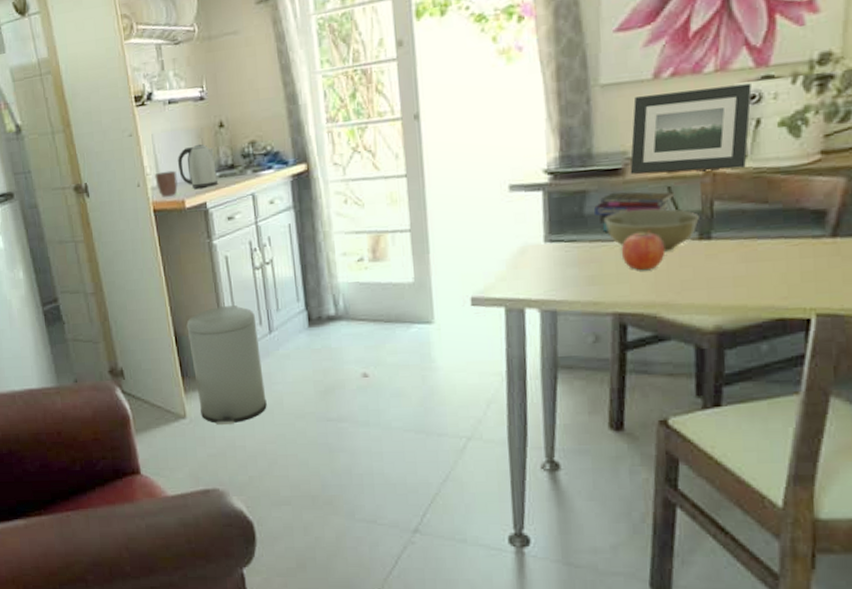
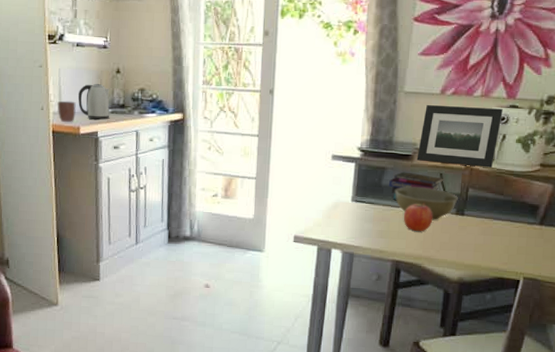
pedal bin: present [186,305,267,426] -> none [68,218,127,315]

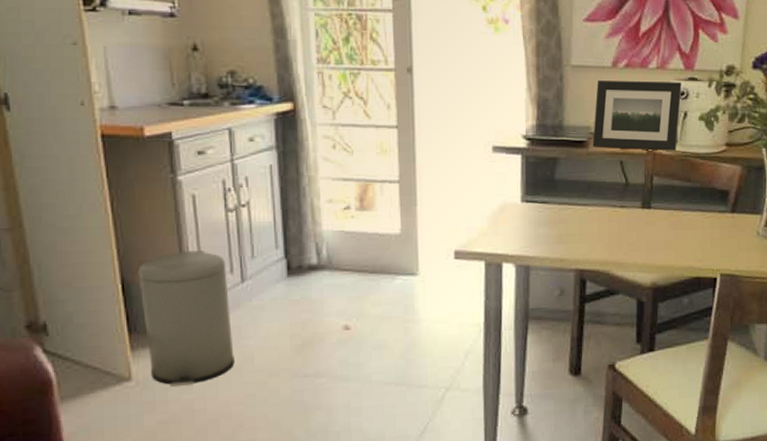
cup: present [57,101,76,122] -> none [105,91,135,121]
pedal bin: none [68,218,127,315] -> present [138,251,235,388]
kettle: present [78,83,110,120] -> none [137,65,188,115]
books: present [388,171,444,200] -> none [562,161,625,196]
bowl: present [395,186,458,220] -> none [571,179,643,217]
fruit: present [404,202,433,232] -> none [584,197,617,233]

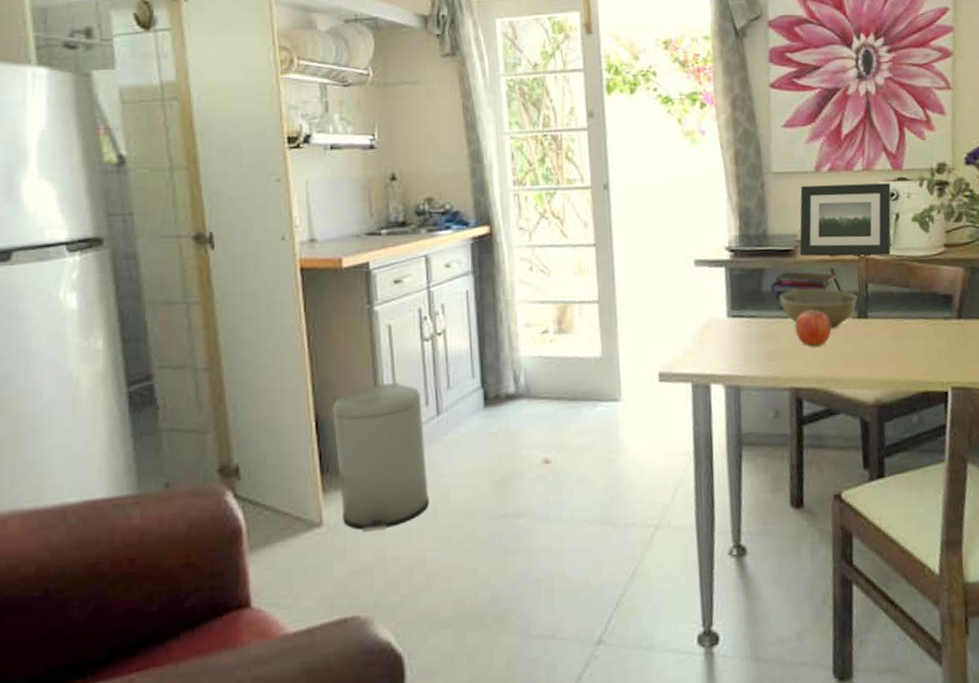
books: none [562,161,625,196] -> present [770,271,837,309]
bowl: none [571,179,643,217] -> present [780,288,858,329]
fruit: none [584,197,617,233] -> present [795,308,832,347]

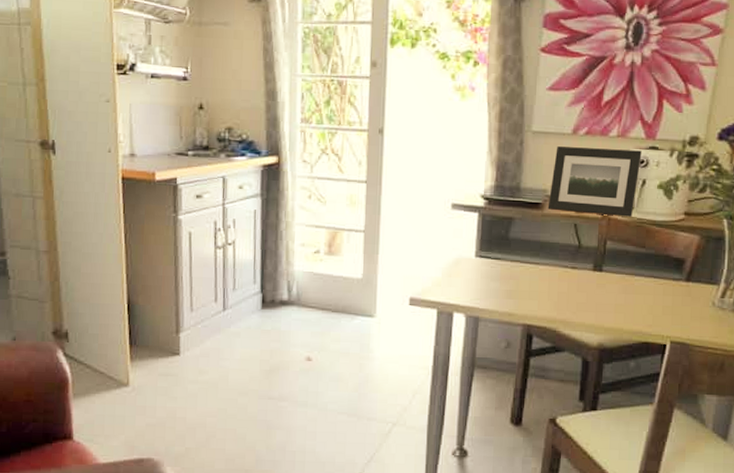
pedal bin: present [332,383,429,533] -> none [141,280,212,396]
books: present [770,271,837,309] -> none [516,222,579,255]
bowl: present [780,288,858,329] -> none [524,239,595,277]
fruit: present [795,308,832,347] -> none [535,257,568,291]

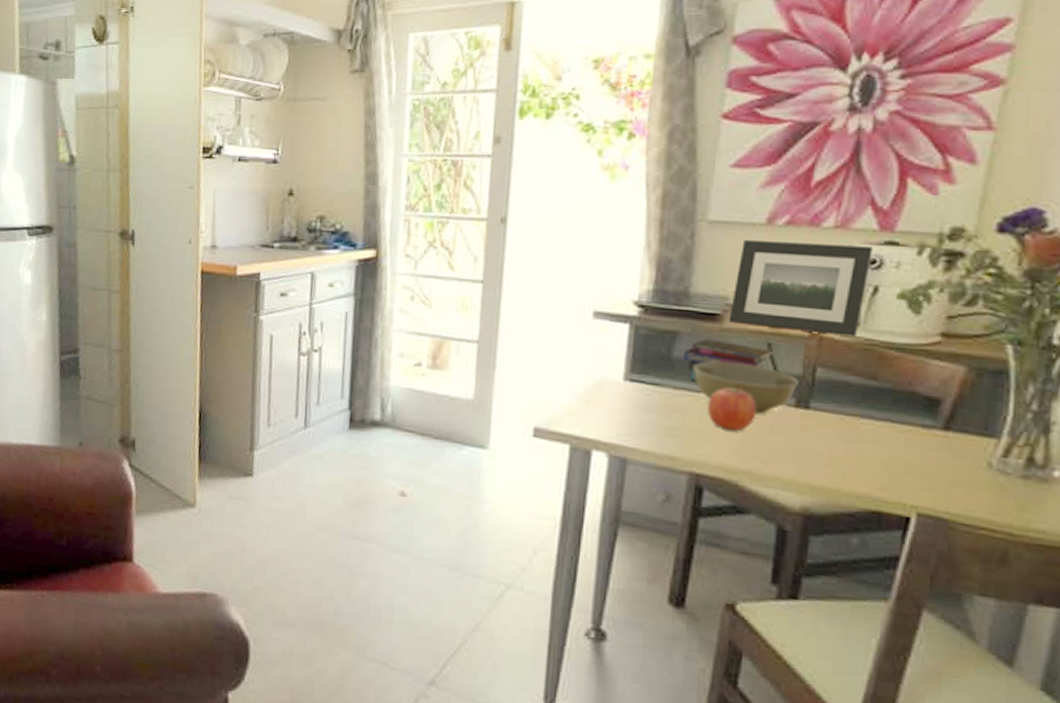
books: none [516,222,579,255] -> present [682,338,775,381]
bowl: none [524,239,595,277] -> present [693,361,799,414]
fruit: none [535,257,568,291] -> present [708,386,757,432]

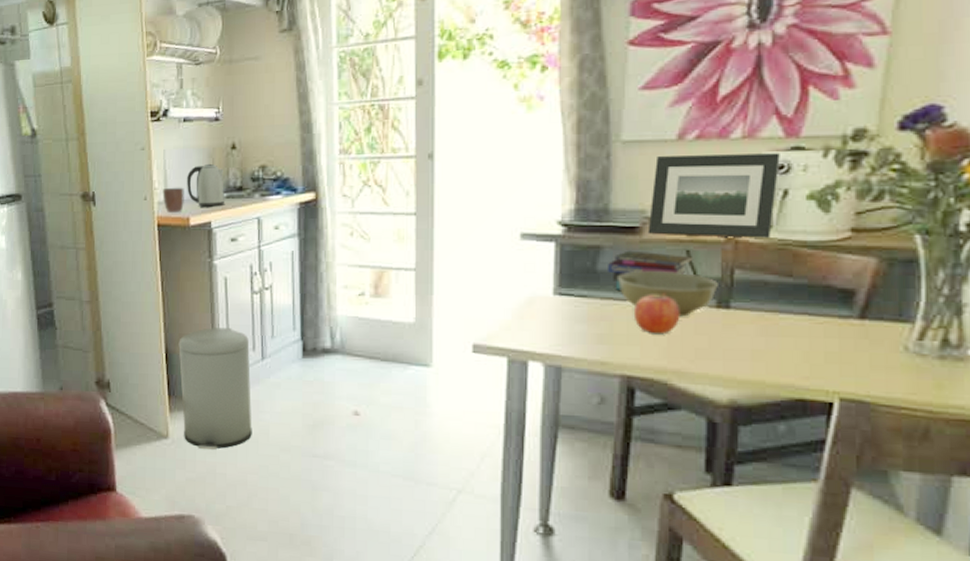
cup: none [209,232,234,260] -> present [162,187,184,213]
pedal bin: none [212,389,292,524] -> present [178,328,252,450]
kettle: none [236,209,278,257] -> present [187,163,225,207]

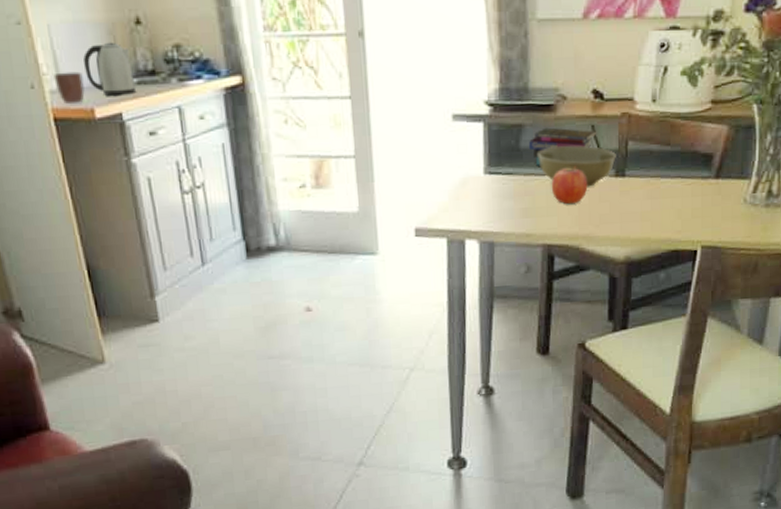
pedal bin: present [178,328,252,450] -> none [101,234,201,370]
picture frame: present [647,153,780,239] -> none [560,32,662,112]

